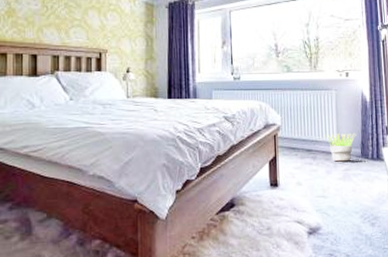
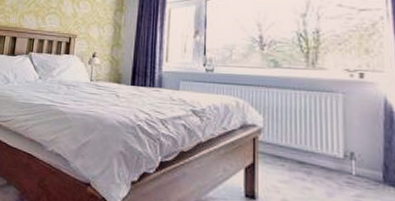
potted plant: present [323,132,357,162] -> none [323,145,376,186]

